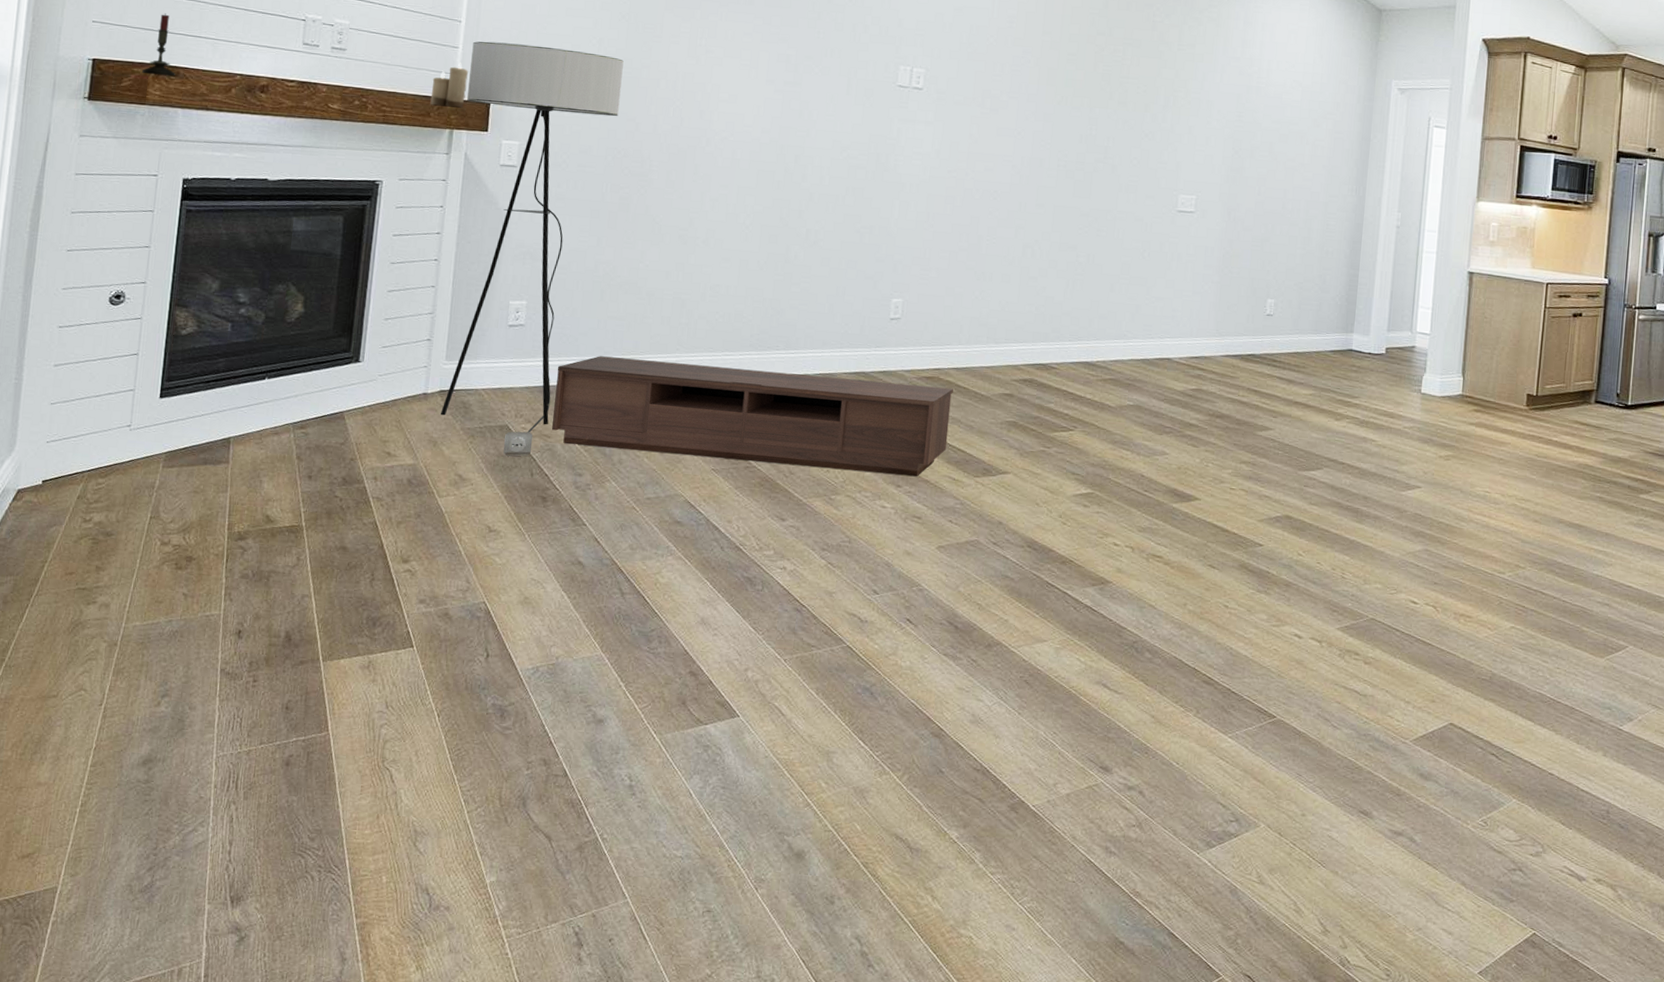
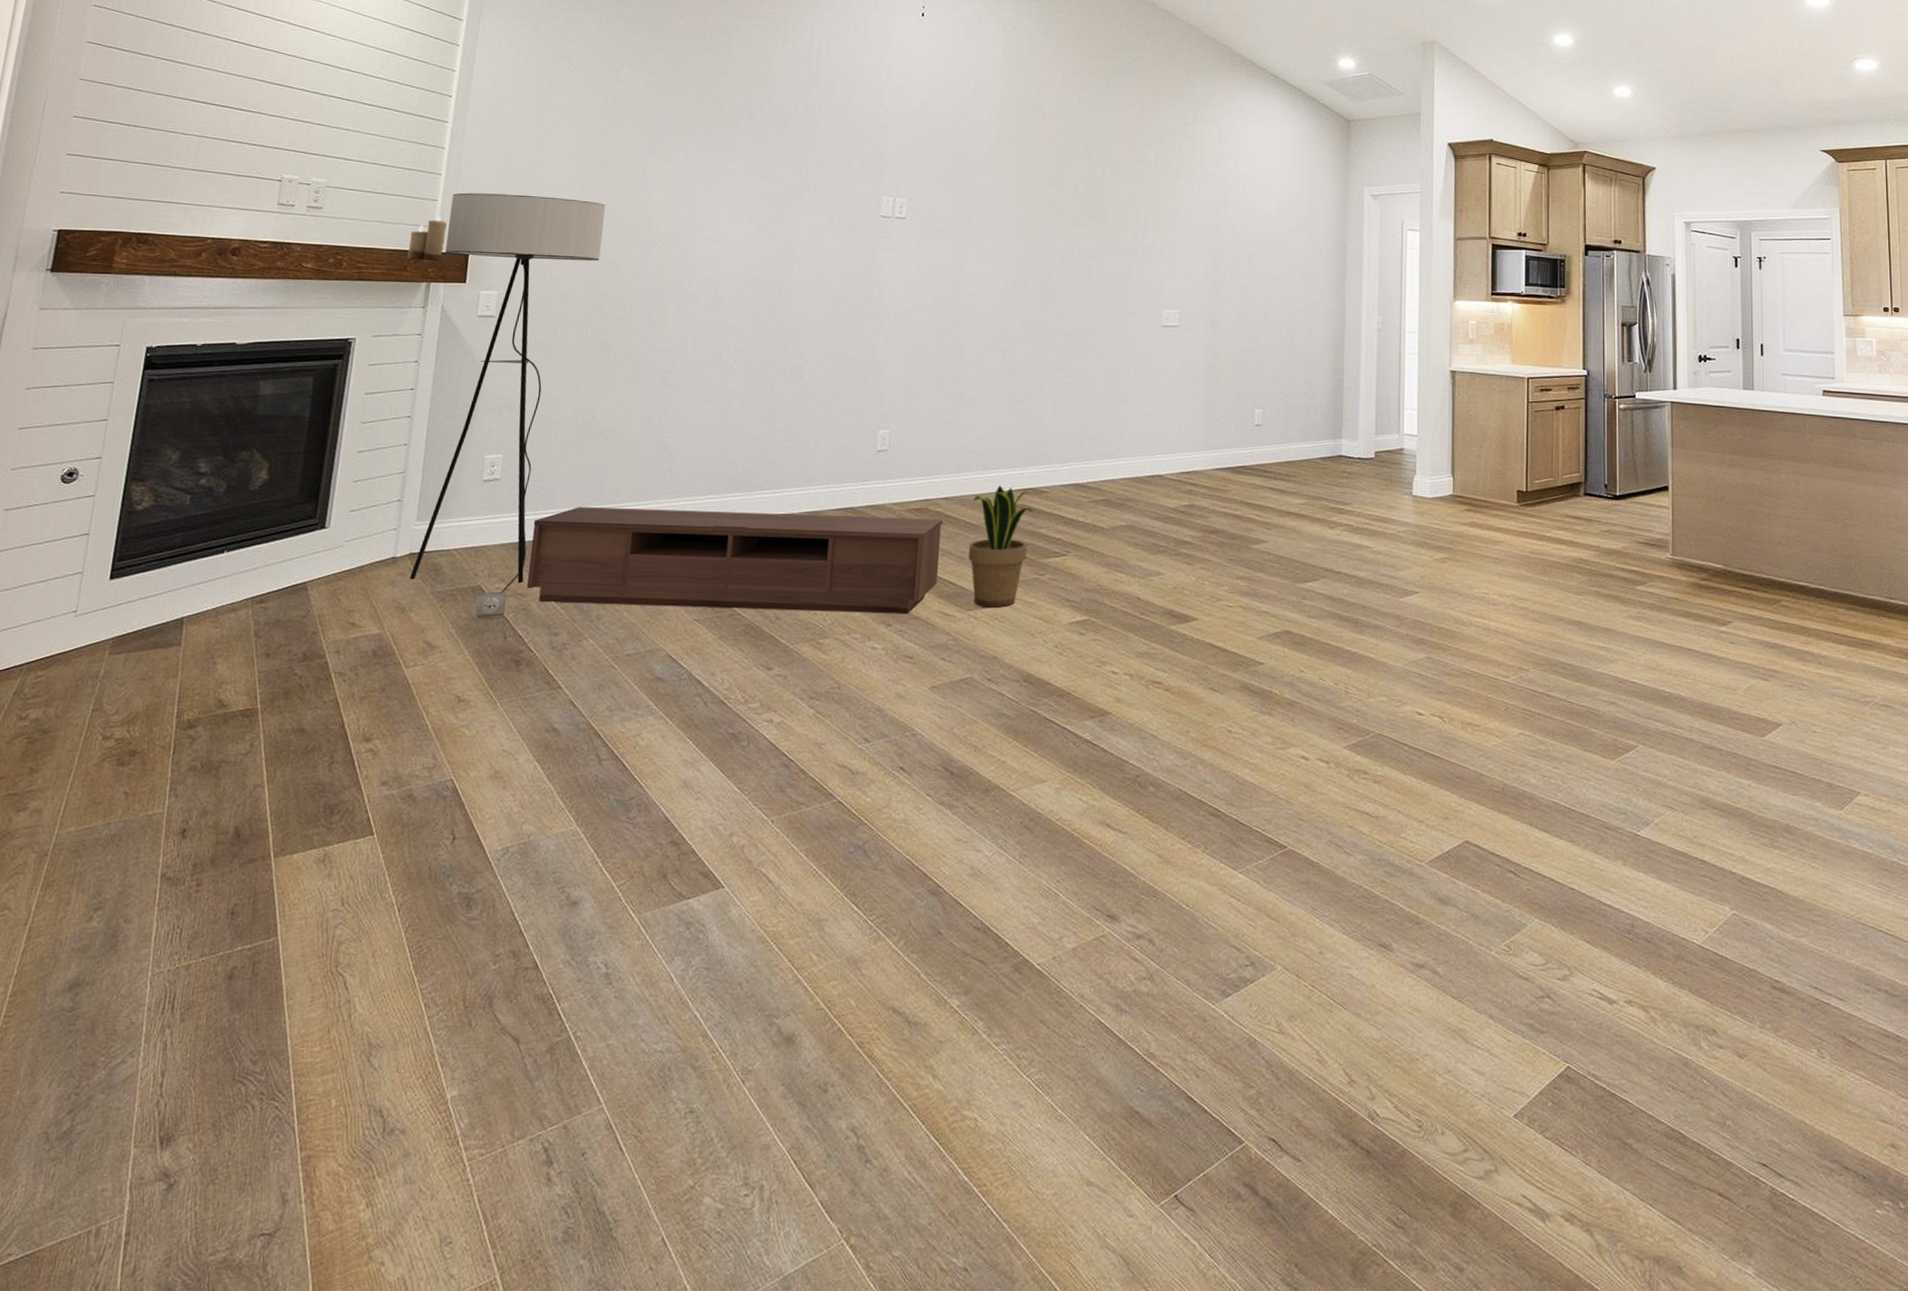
candle: present [142,13,176,77] -> none [109,180,144,244]
potted plant: none [977,359,1043,476] -> present [968,485,1034,608]

